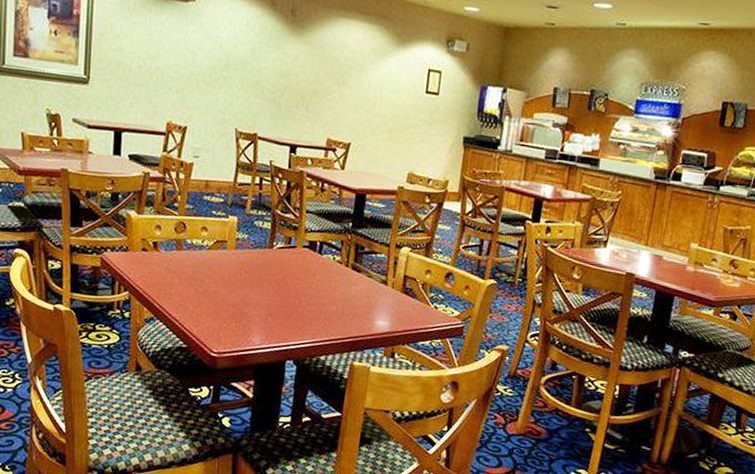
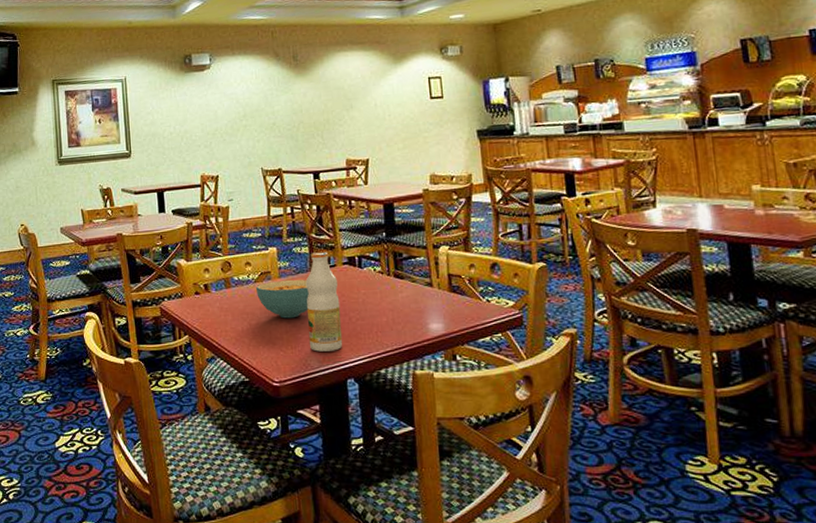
cereal bowl: none [208,251,264,293] -> present [255,280,309,319]
juice bottle: none [254,229,295,332] -> present [305,252,343,352]

